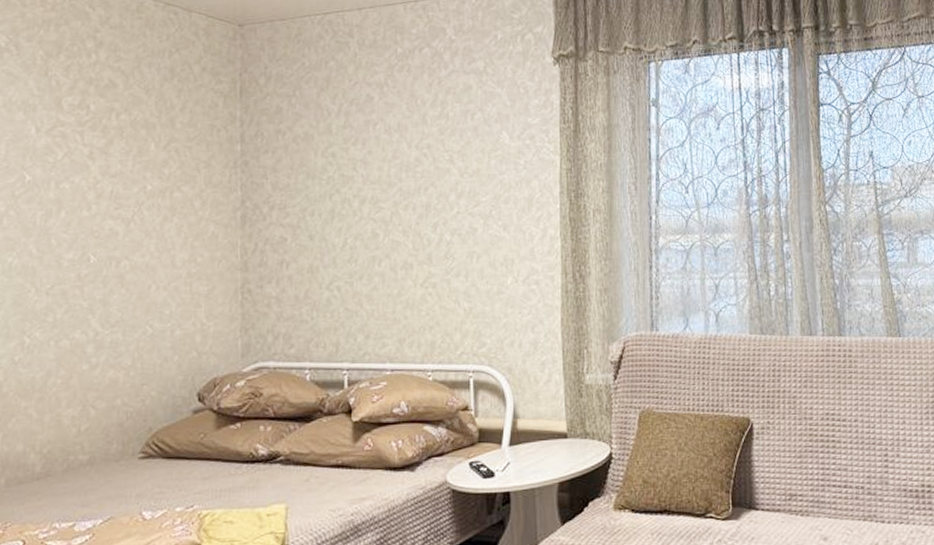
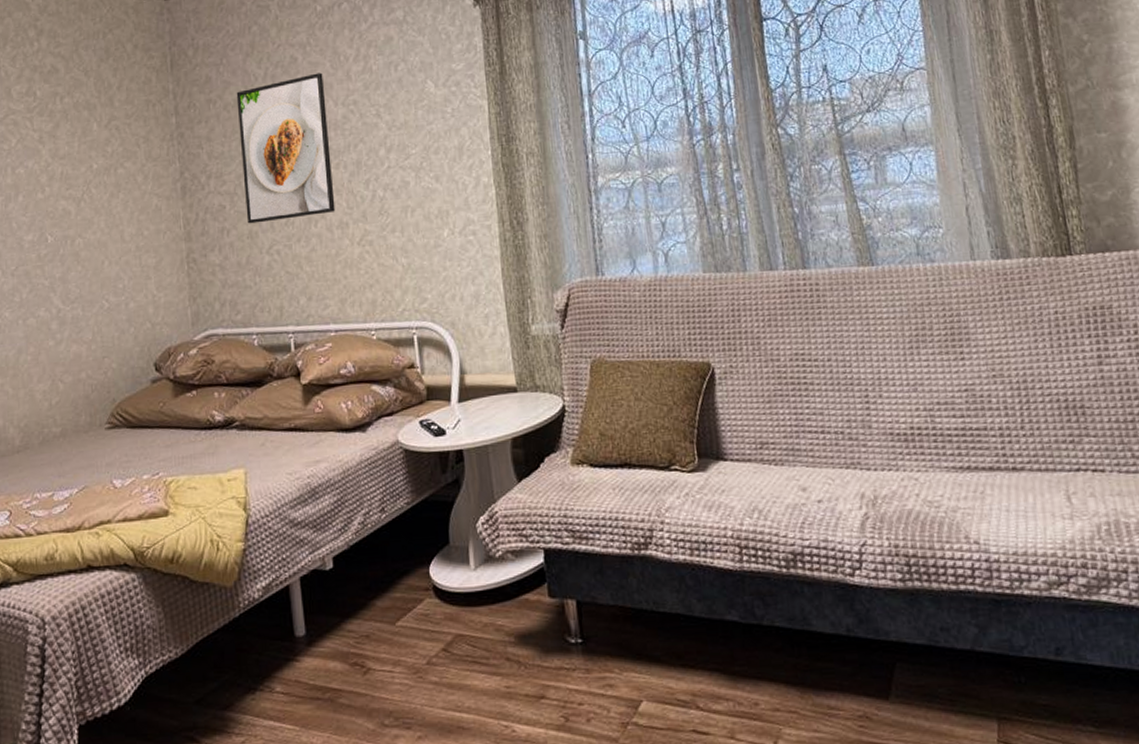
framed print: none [307,114,401,258] -> present [236,72,336,224]

